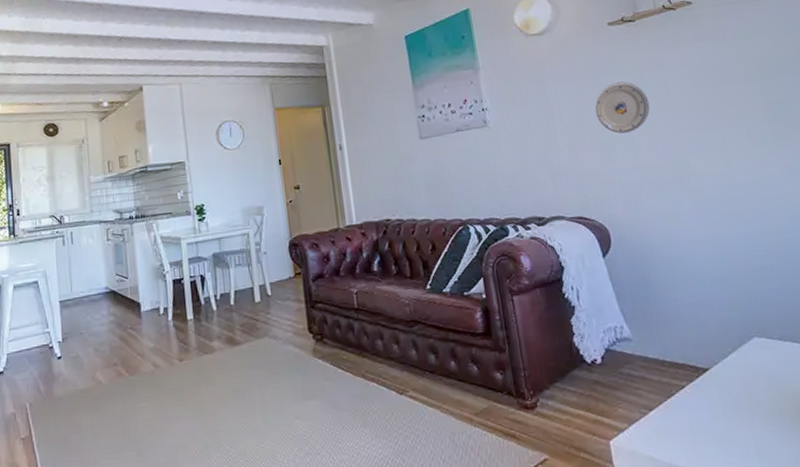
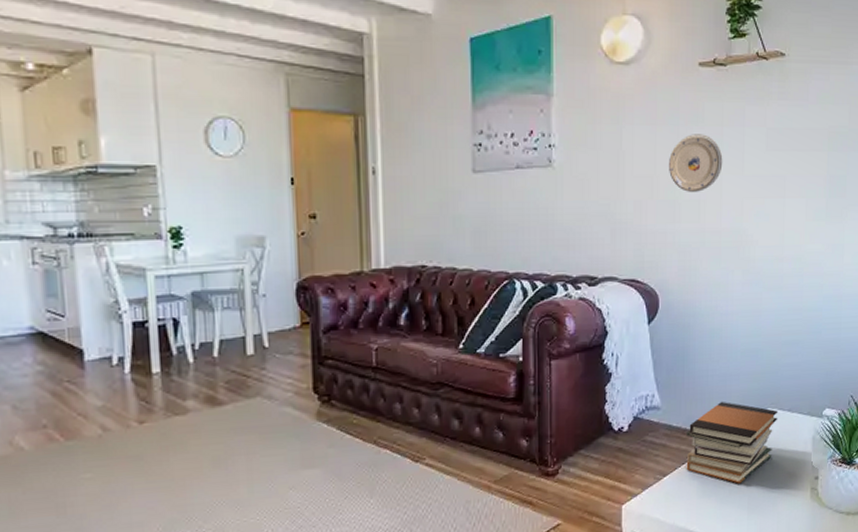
book stack: none [665,330,772,420] -> present [686,401,779,484]

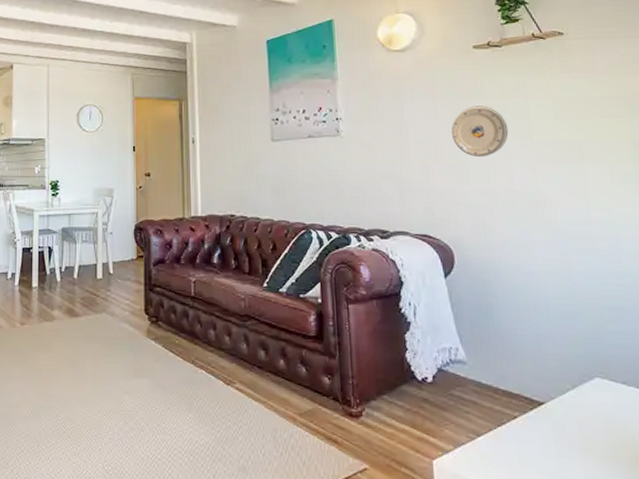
book stack: present [686,401,779,484] -> none [499,363,611,459]

